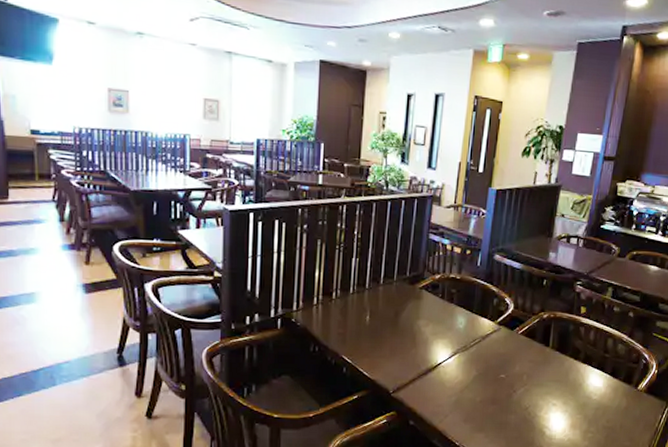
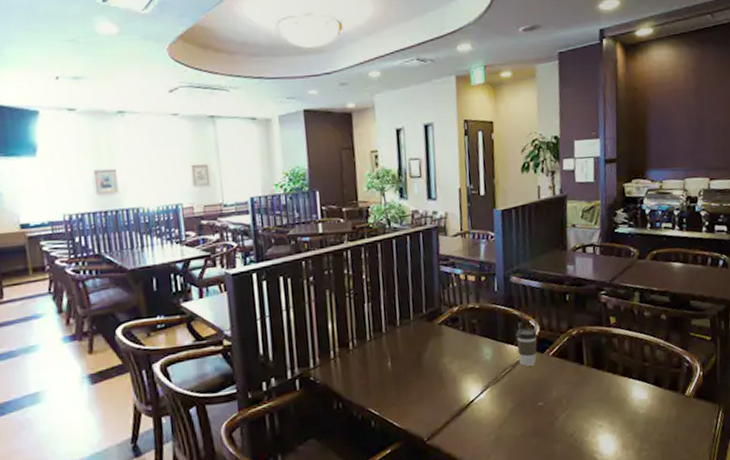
coffee cup: none [489,304,511,340] -> present [516,328,537,366]

